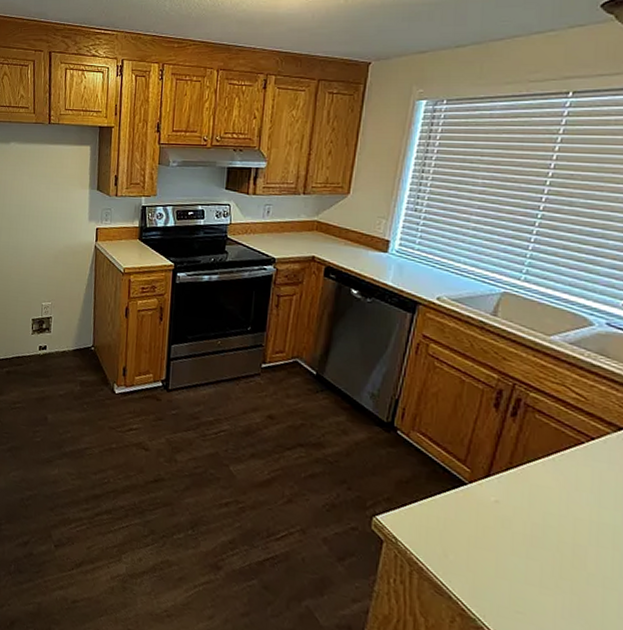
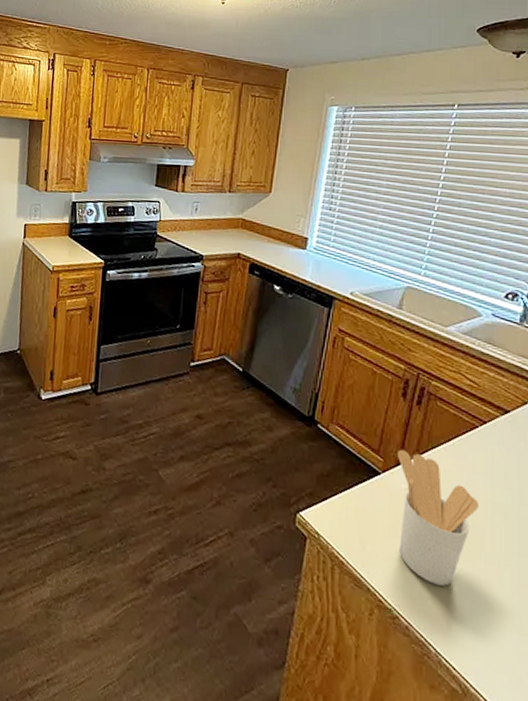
utensil holder: none [486,461,581,603] -> present [398,449,478,586]

